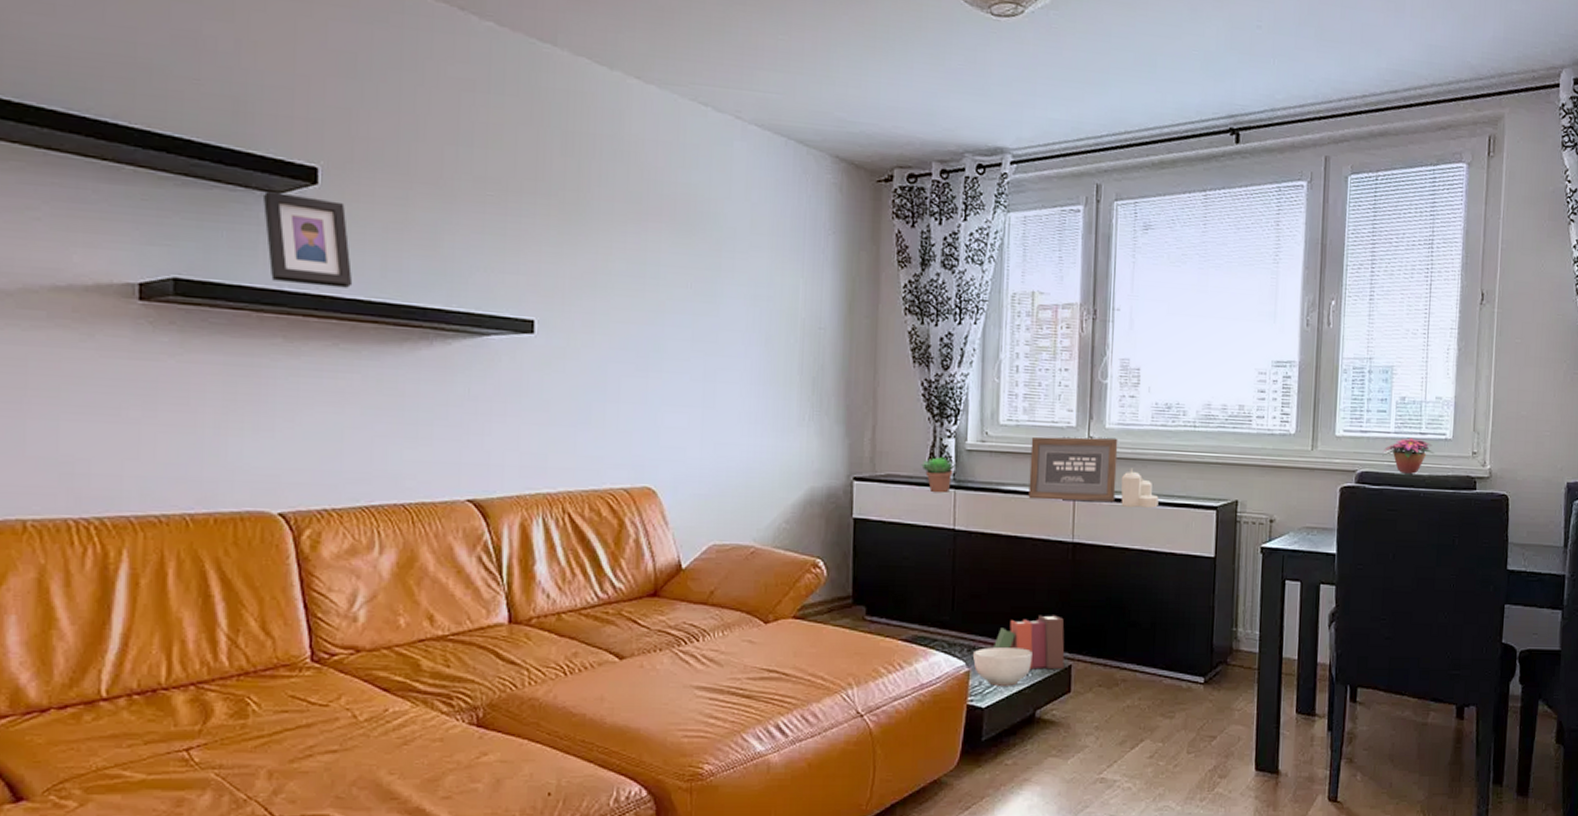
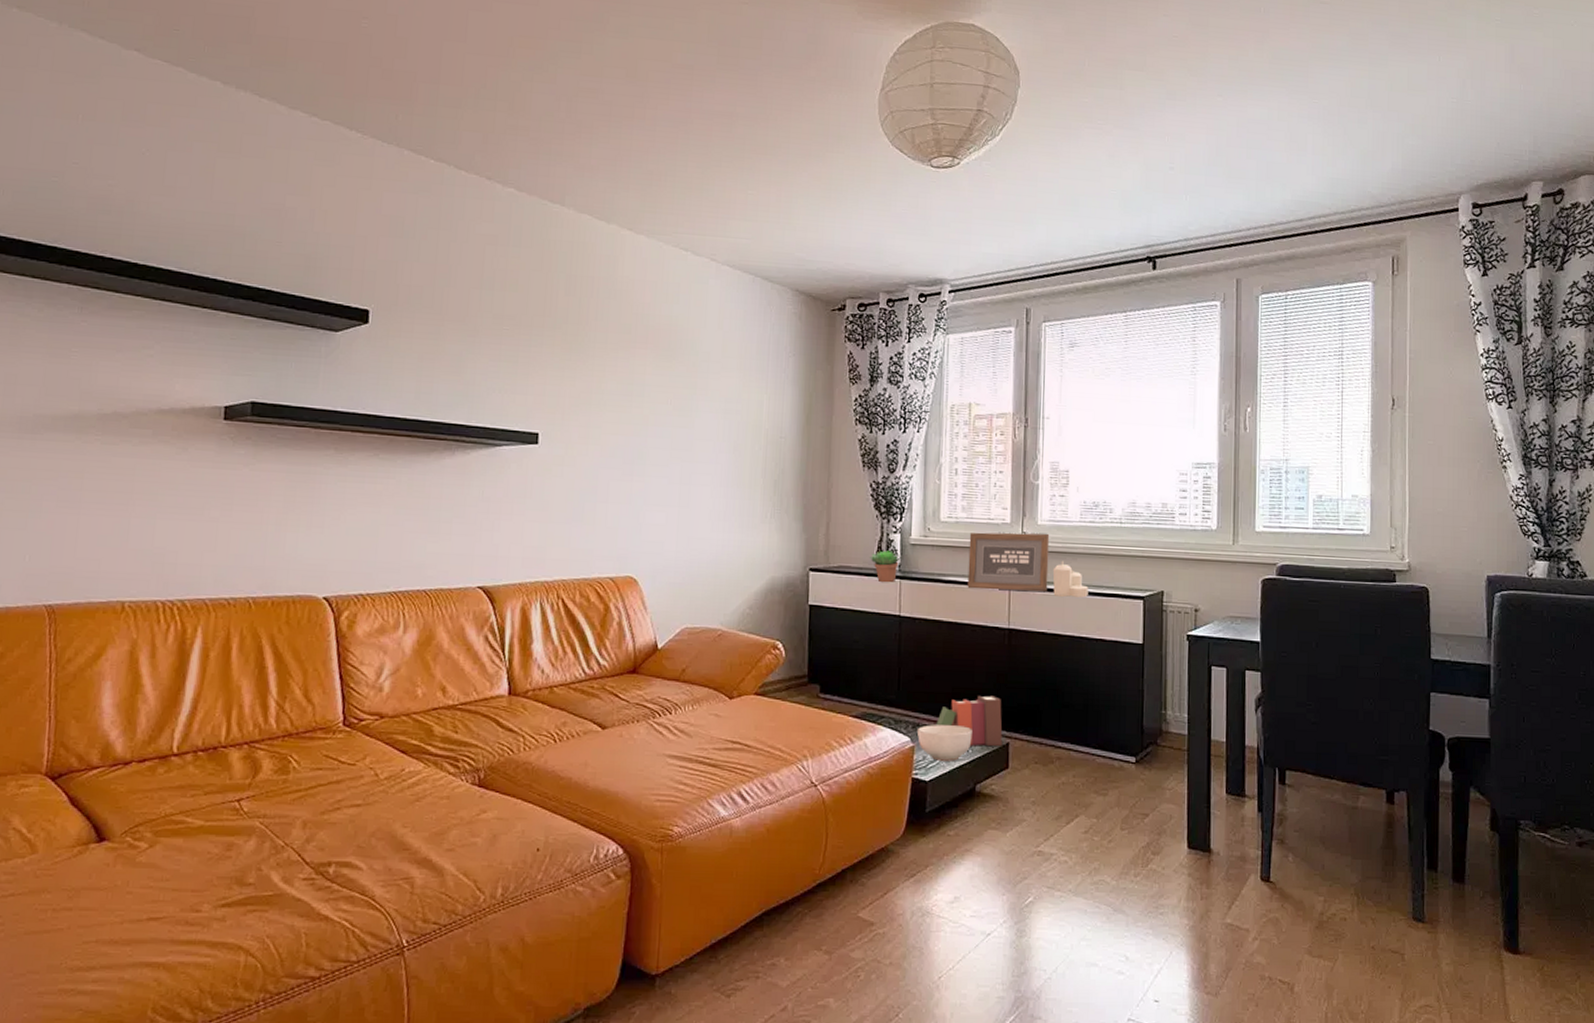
picture frame: present [263,191,353,288] -> none [325,330,393,408]
flower arrangement: present [1383,438,1435,474] -> none [1302,533,1353,567]

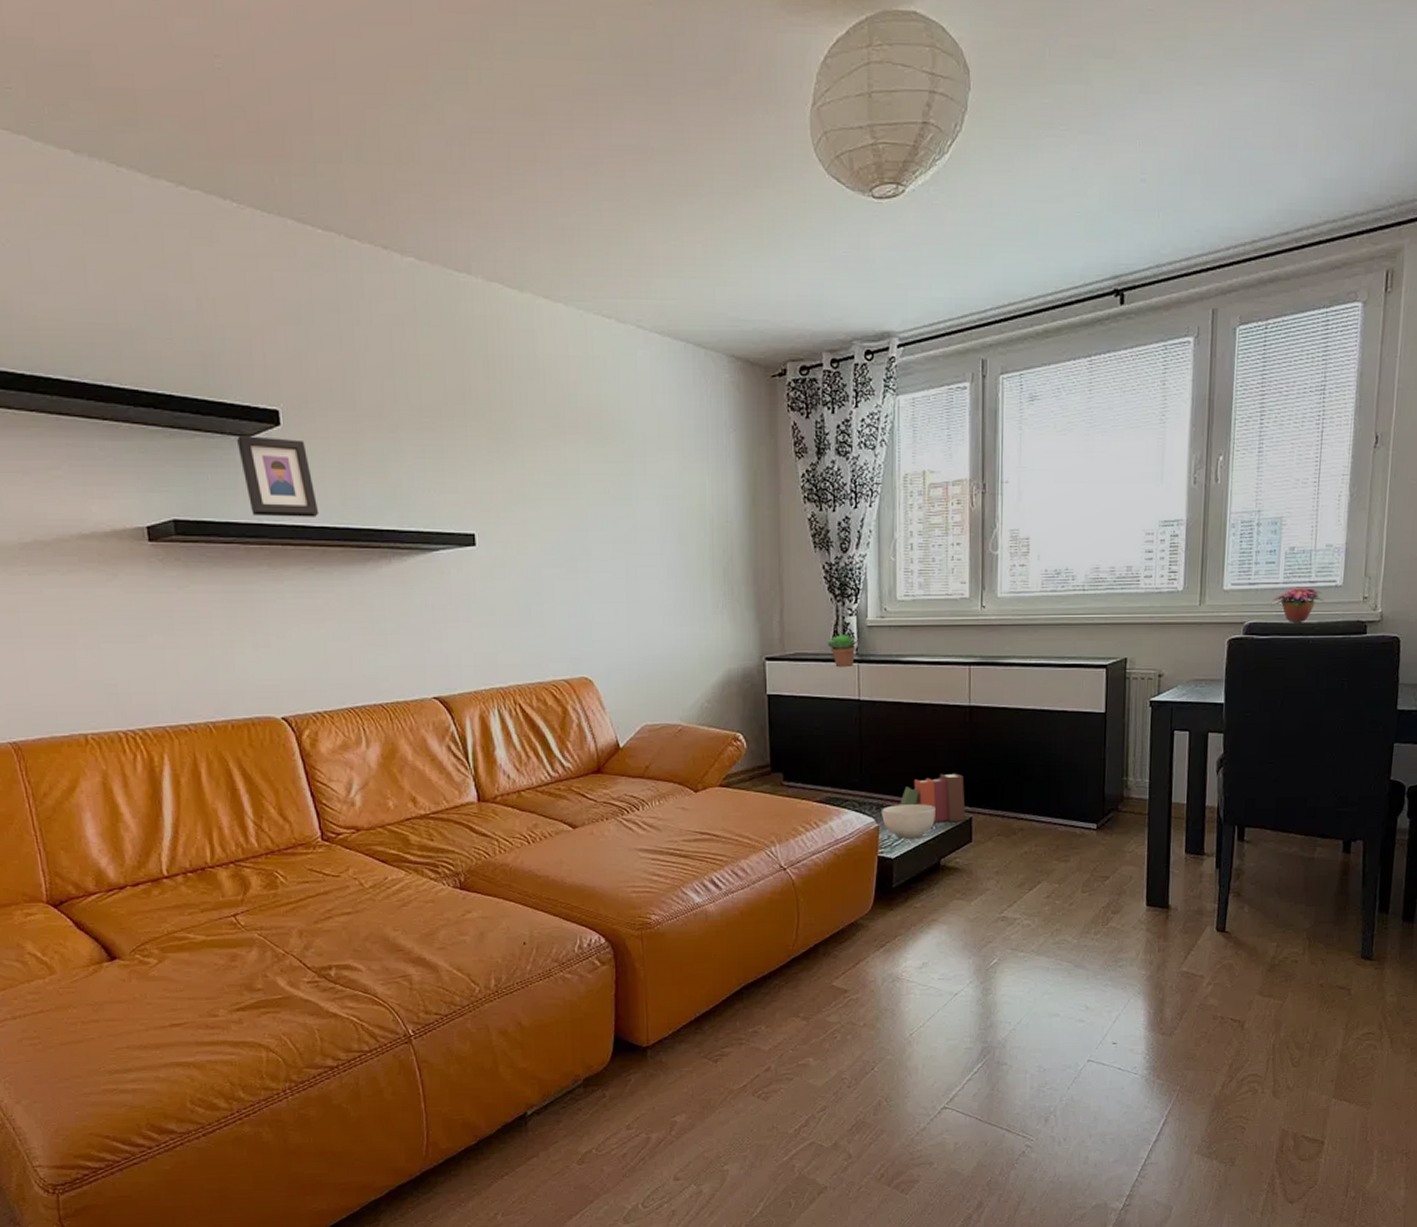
picture frame: none [325,330,393,408] -> present [237,436,320,517]
picture frame: present [967,532,1050,593] -> none [926,606,1010,668]
candle: present [1052,560,1088,599] -> none [1013,633,1050,671]
flower arrangement: none [1302,533,1353,567] -> present [1271,587,1324,622]

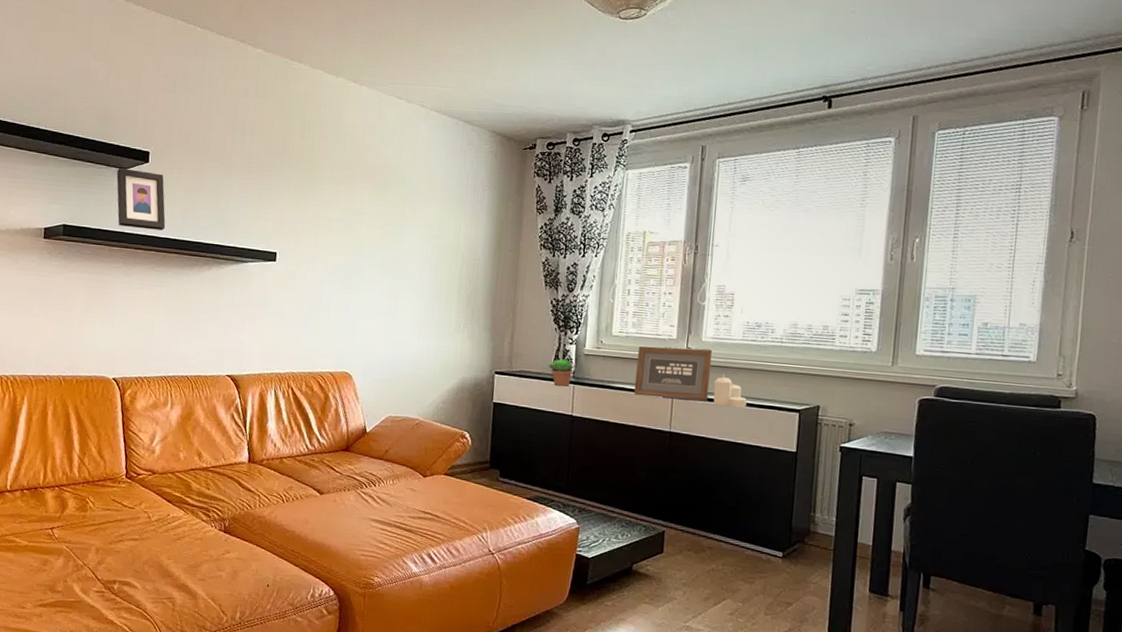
bowl: present [881,803,936,839] -> none [582,510,632,543]
books: present [900,773,966,823] -> none [600,488,660,534]
picture frame: none [926,606,1010,668] -> present [634,346,713,402]
candle: none [1013,633,1050,671] -> present [713,374,747,409]
flower arrangement: present [1271,587,1324,622] -> none [963,359,1017,391]

